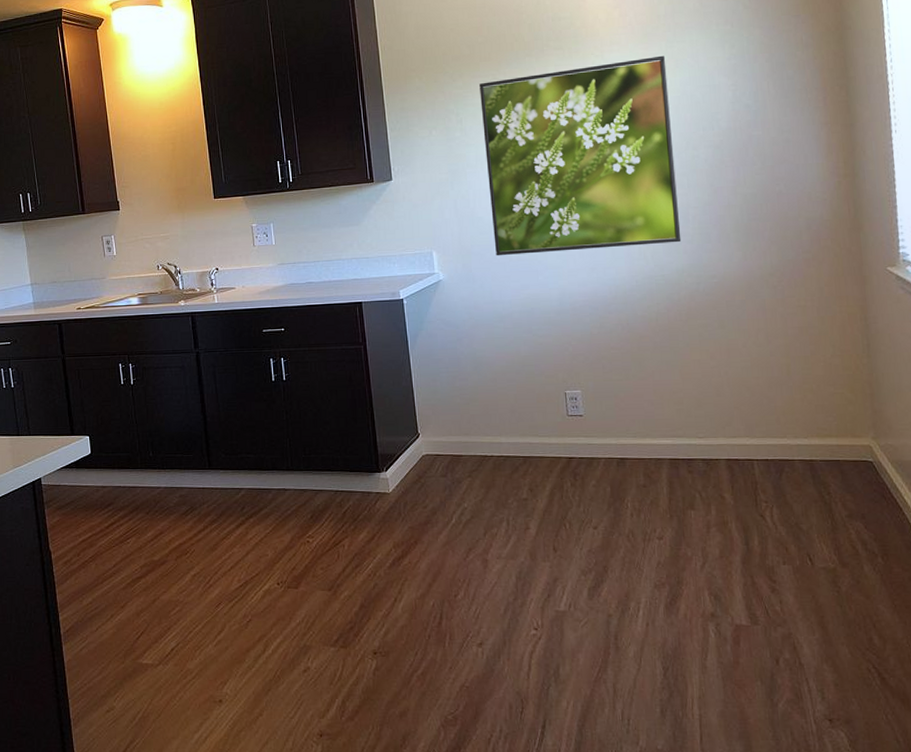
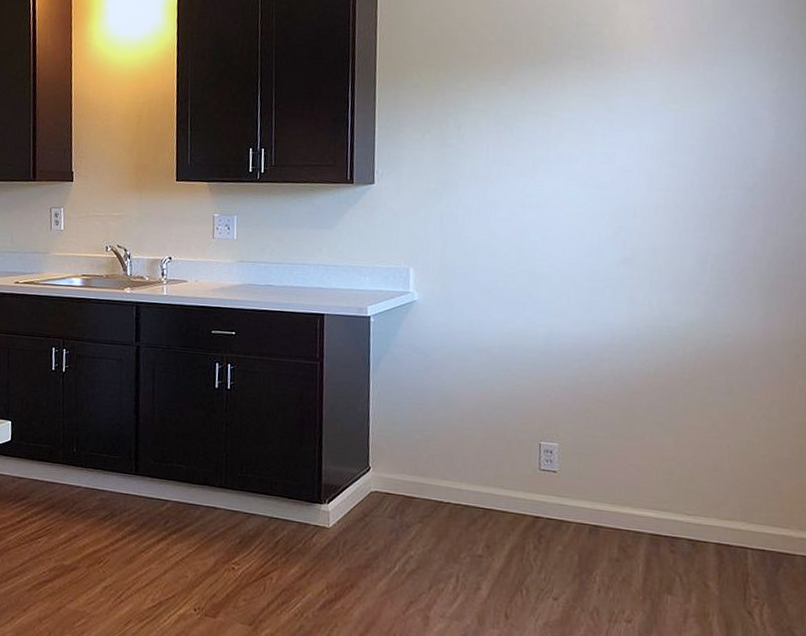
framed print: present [479,55,682,256] -> none [480,78,702,292]

